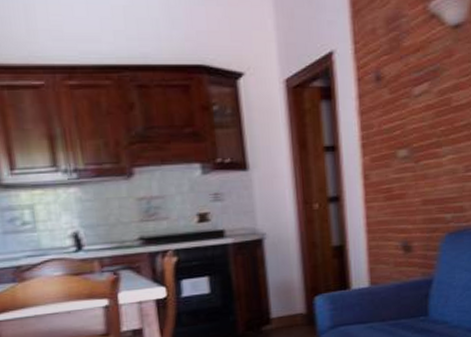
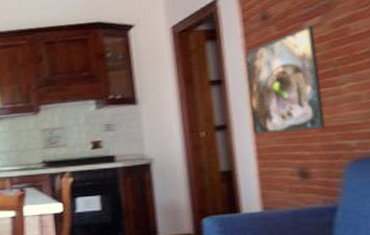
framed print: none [358,91,428,208] -> present [244,25,326,135]

